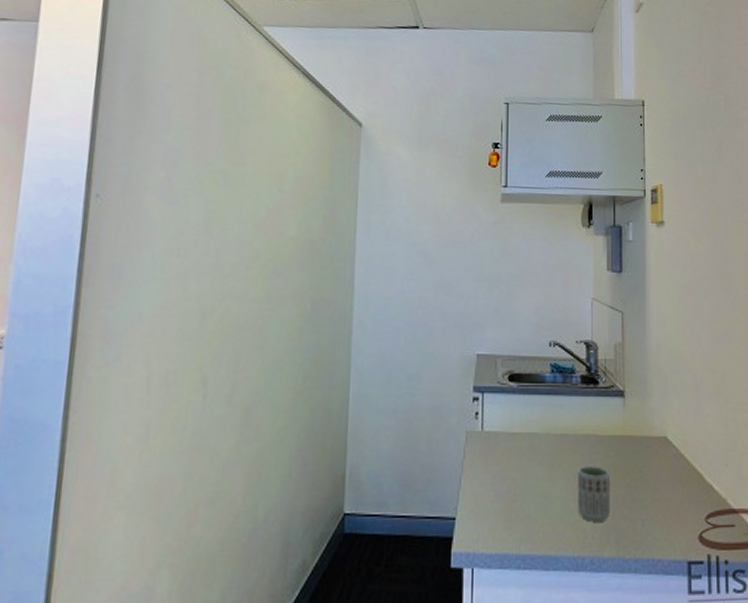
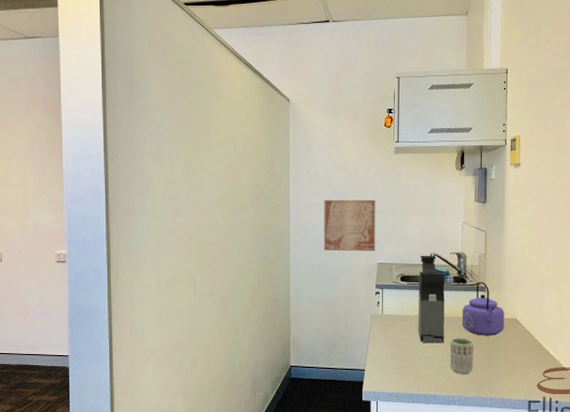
wall art: none [401,261,476,338] -> present [324,199,376,251]
coffee maker: none [532,343,569,476] -> present [418,255,445,344]
kettle: none [593,382,651,463] -> present [462,281,504,336]

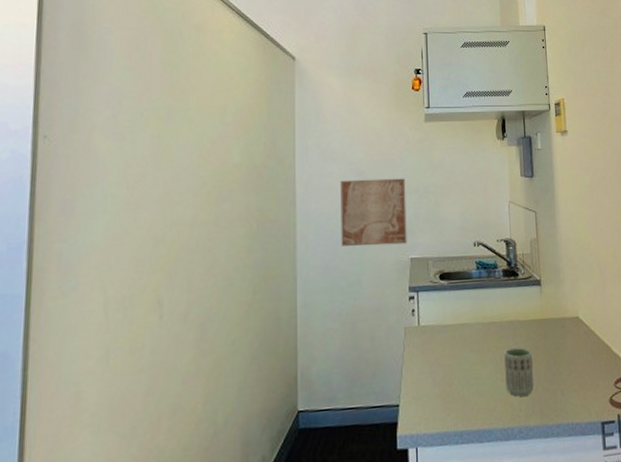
coffee maker: present [418,255,445,344] -> none [461,244,497,360]
kettle: present [462,281,504,336] -> none [515,273,566,343]

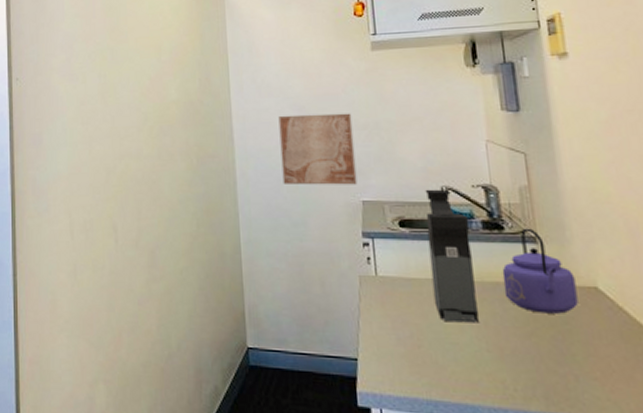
coffee maker: none [461,244,497,360] -> present [425,189,479,323]
cup: present [504,348,534,397] -> none [489,315,533,374]
kettle: none [515,273,566,343] -> present [502,228,578,314]

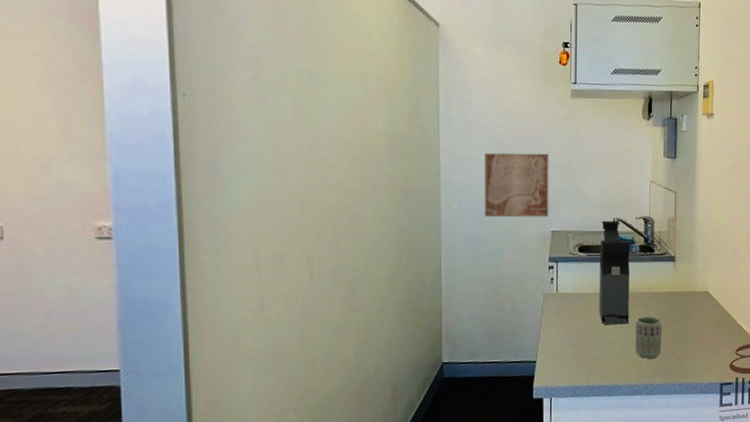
cup: none [489,315,533,374] -> present [636,316,662,359]
kettle: present [502,228,578,314] -> none [649,250,695,313]

